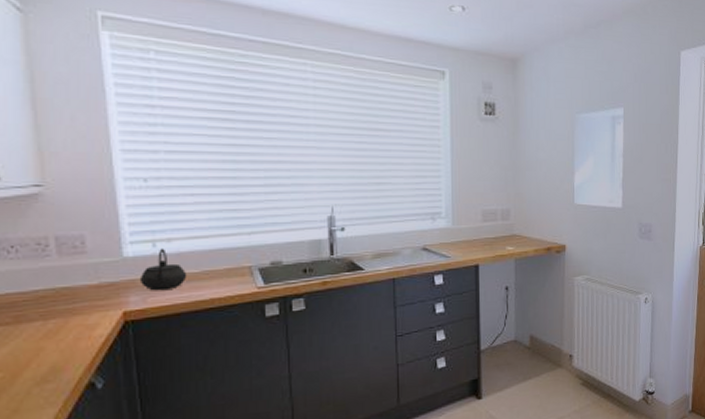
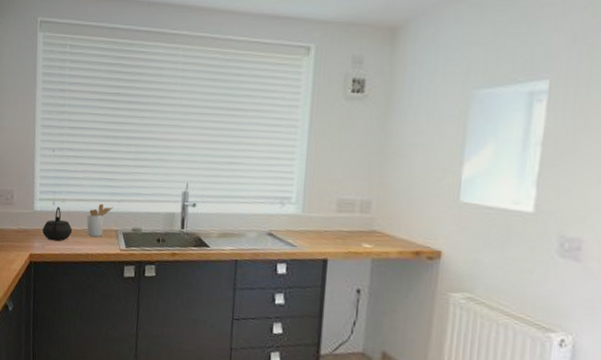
utensil holder: none [205,238,242,278] -> present [86,203,113,237]

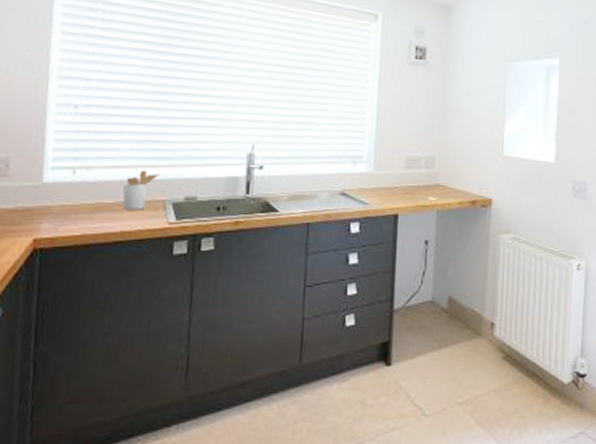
kettle: present [42,206,73,242] -> none [54,175,102,220]

